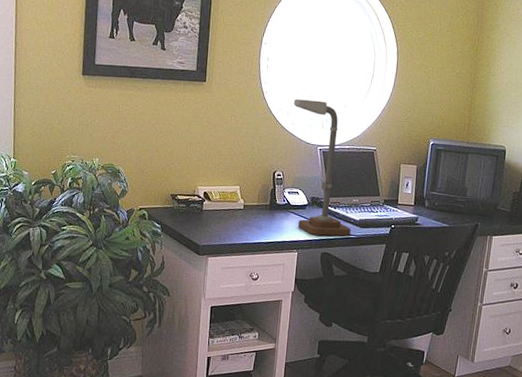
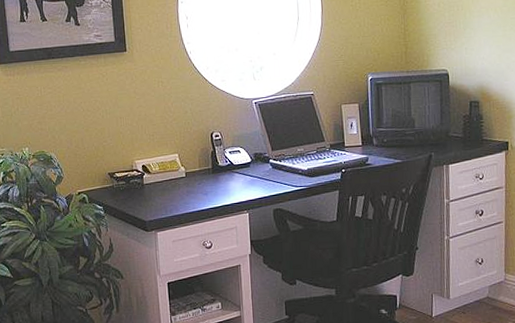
desk lamp: present [293,99,351,236] -> none [220,52,300,192]

